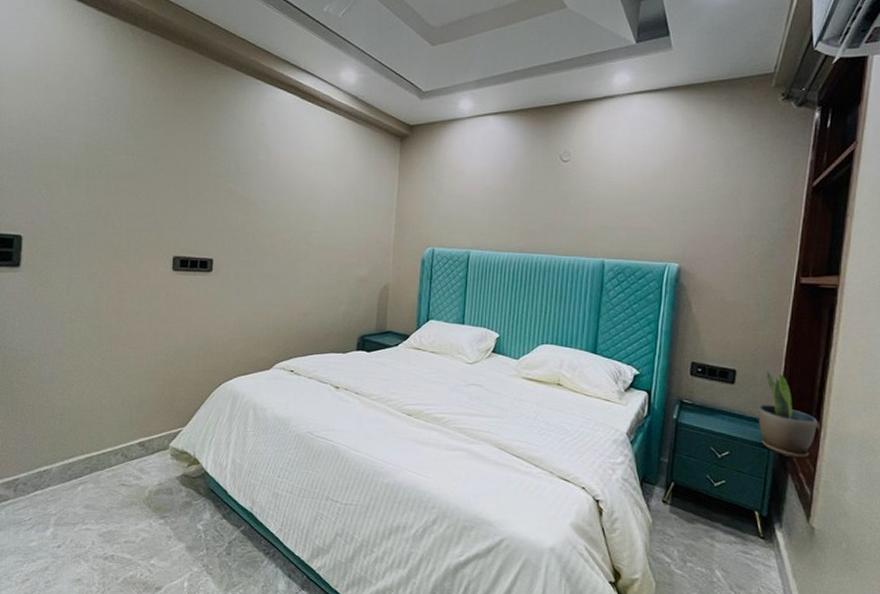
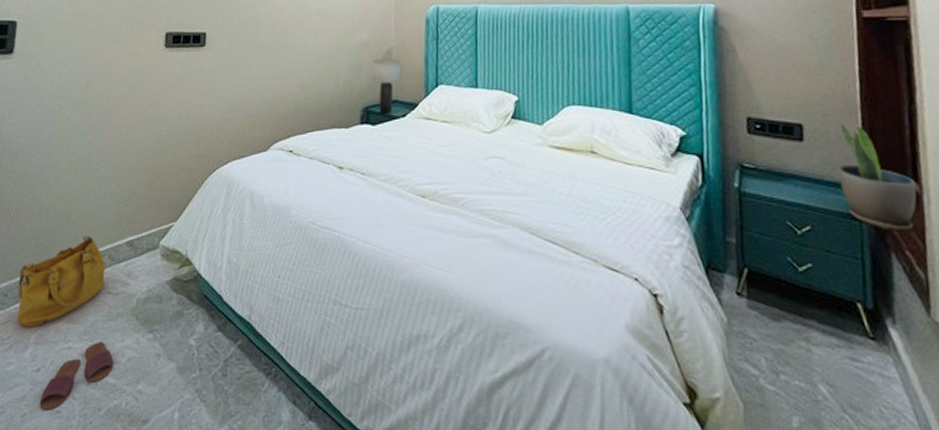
handbag: none [36,436,120,512] -> present [17,236,106,328]
slippers: none [61,525,129,579] -> present [39,342,114,410]
table lamp: none [368,293,396,343] -> present [371,58,402,114]

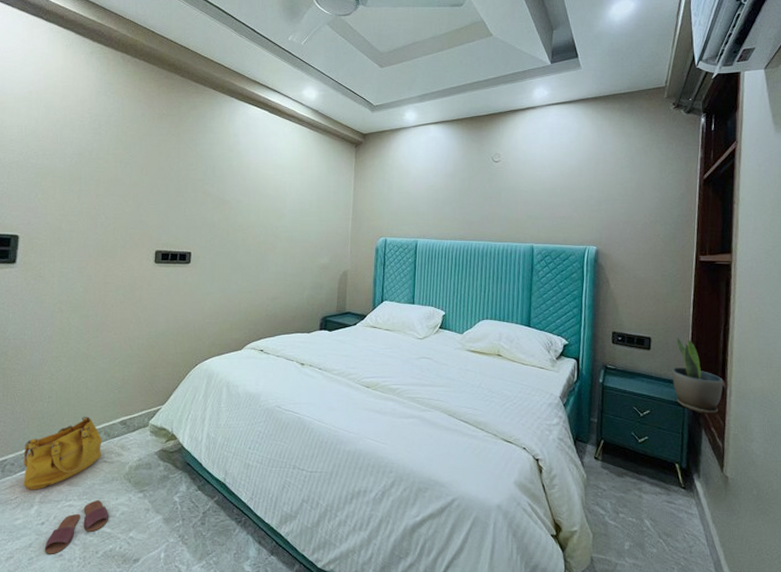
table lamp: present [371,58,402,114] -> none [329,278,354,323]

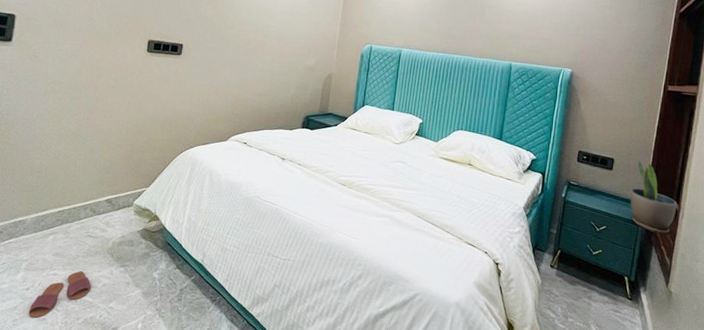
handbag: present [23,417,102,490] -> none [10,193,88,258]

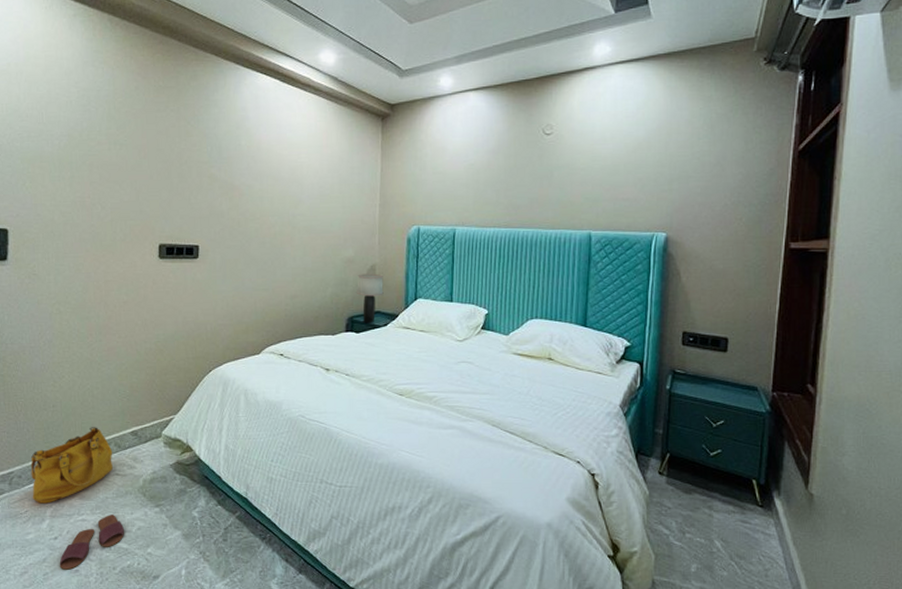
handbag: none [10,193,88,258] -> present [30,427,113,504]
table lamp: none [313,80,338,123] -> present [356,273,384,324]
potted plant: present [630,161,677,235] -> none [752,338,813,426]

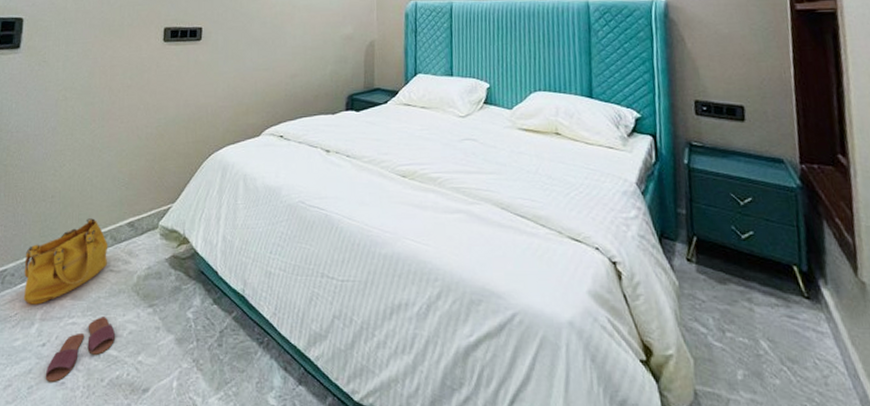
table lamp: present [356,273,384,324] -> none [355,49,383,101]

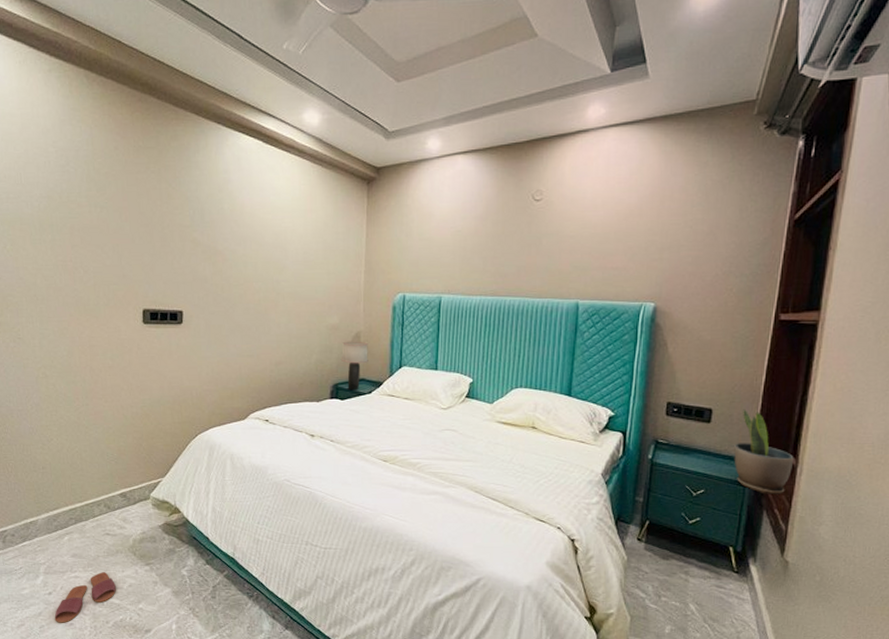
handbag: present [23,218,108,305] -> none [23,488,103,561]
table lamp: none [355,49,383,101] -> present [340,341,369,391]
potted plant: none [775,105,845,202] -> present [734,409,794,496]

